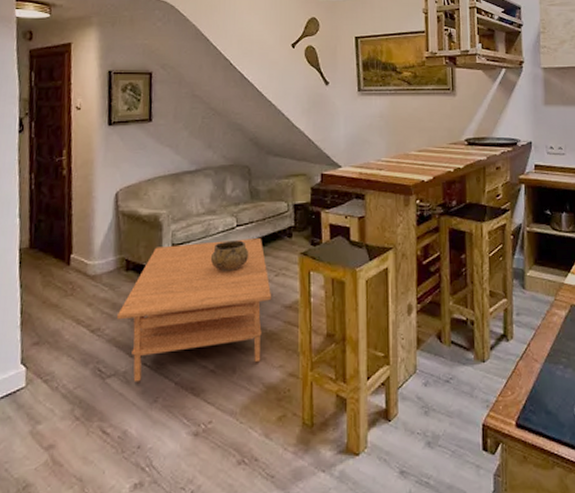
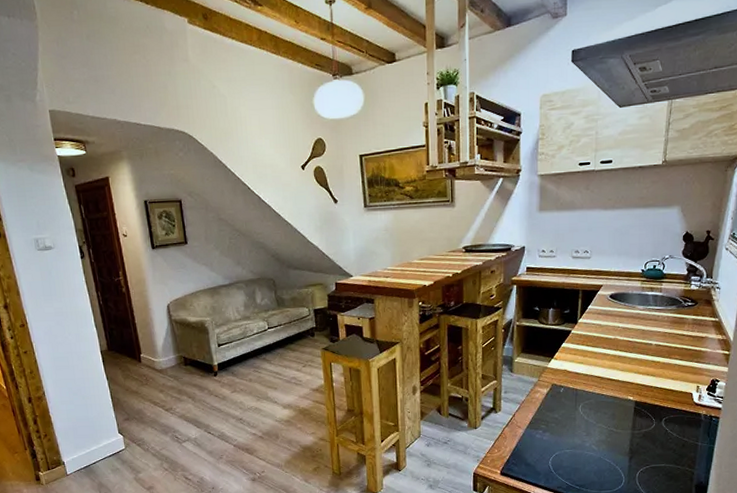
coffee table: present [116,238,272,382] -> none [183,338,302,445]
decorative bowl: present [210,240,249,272] -> none [249,340,281,365]

